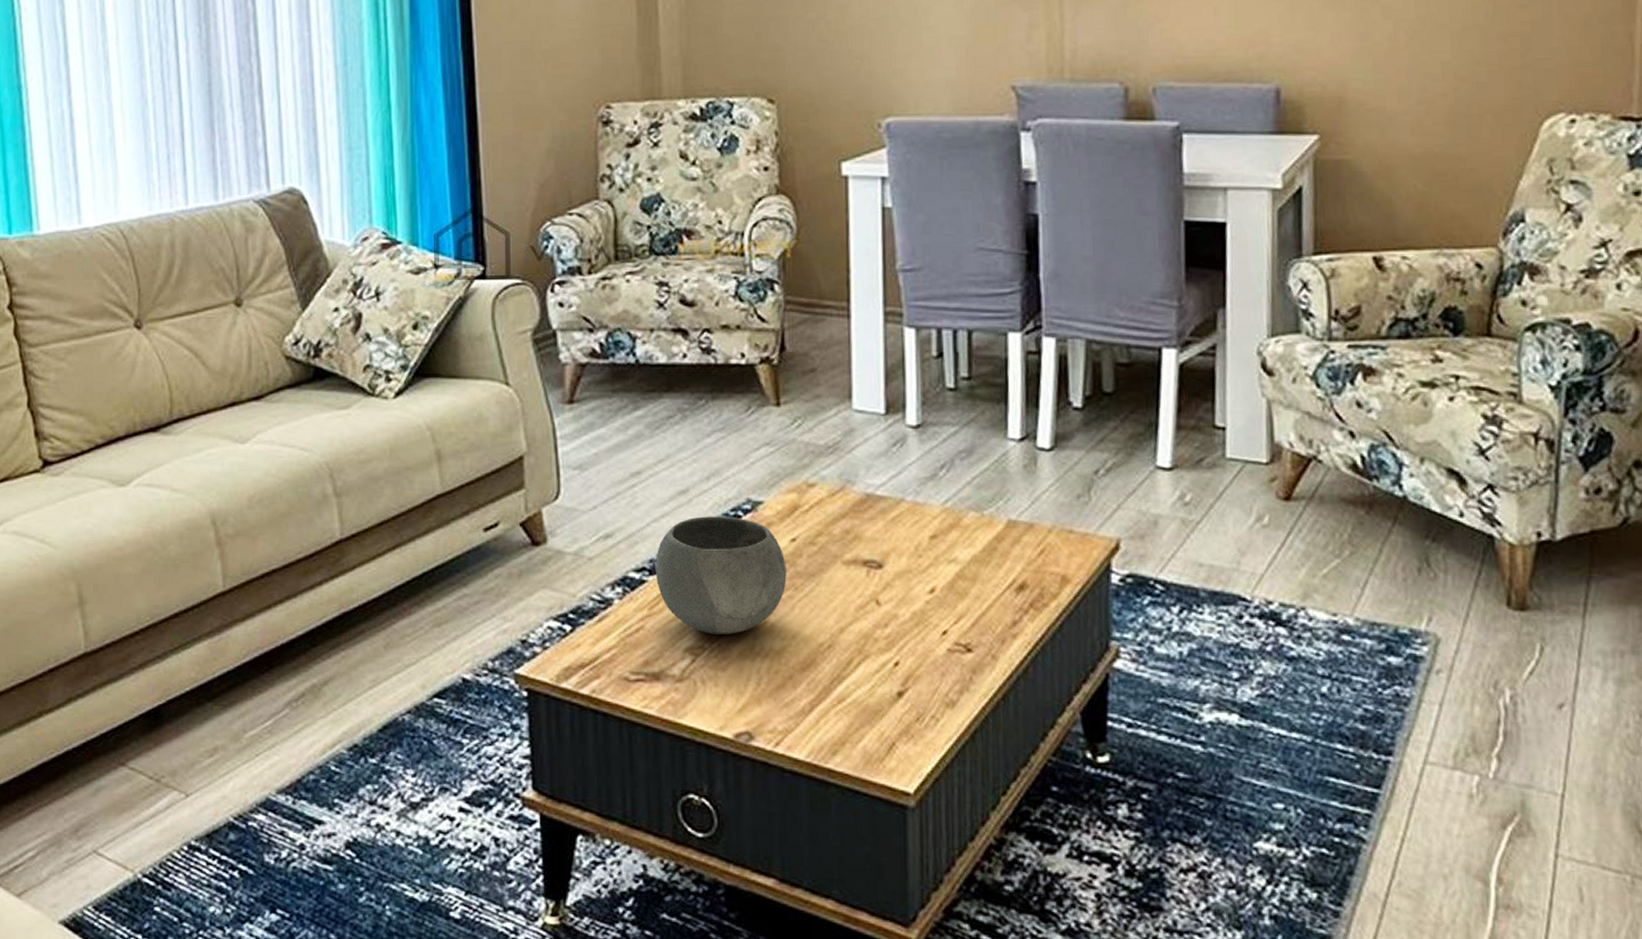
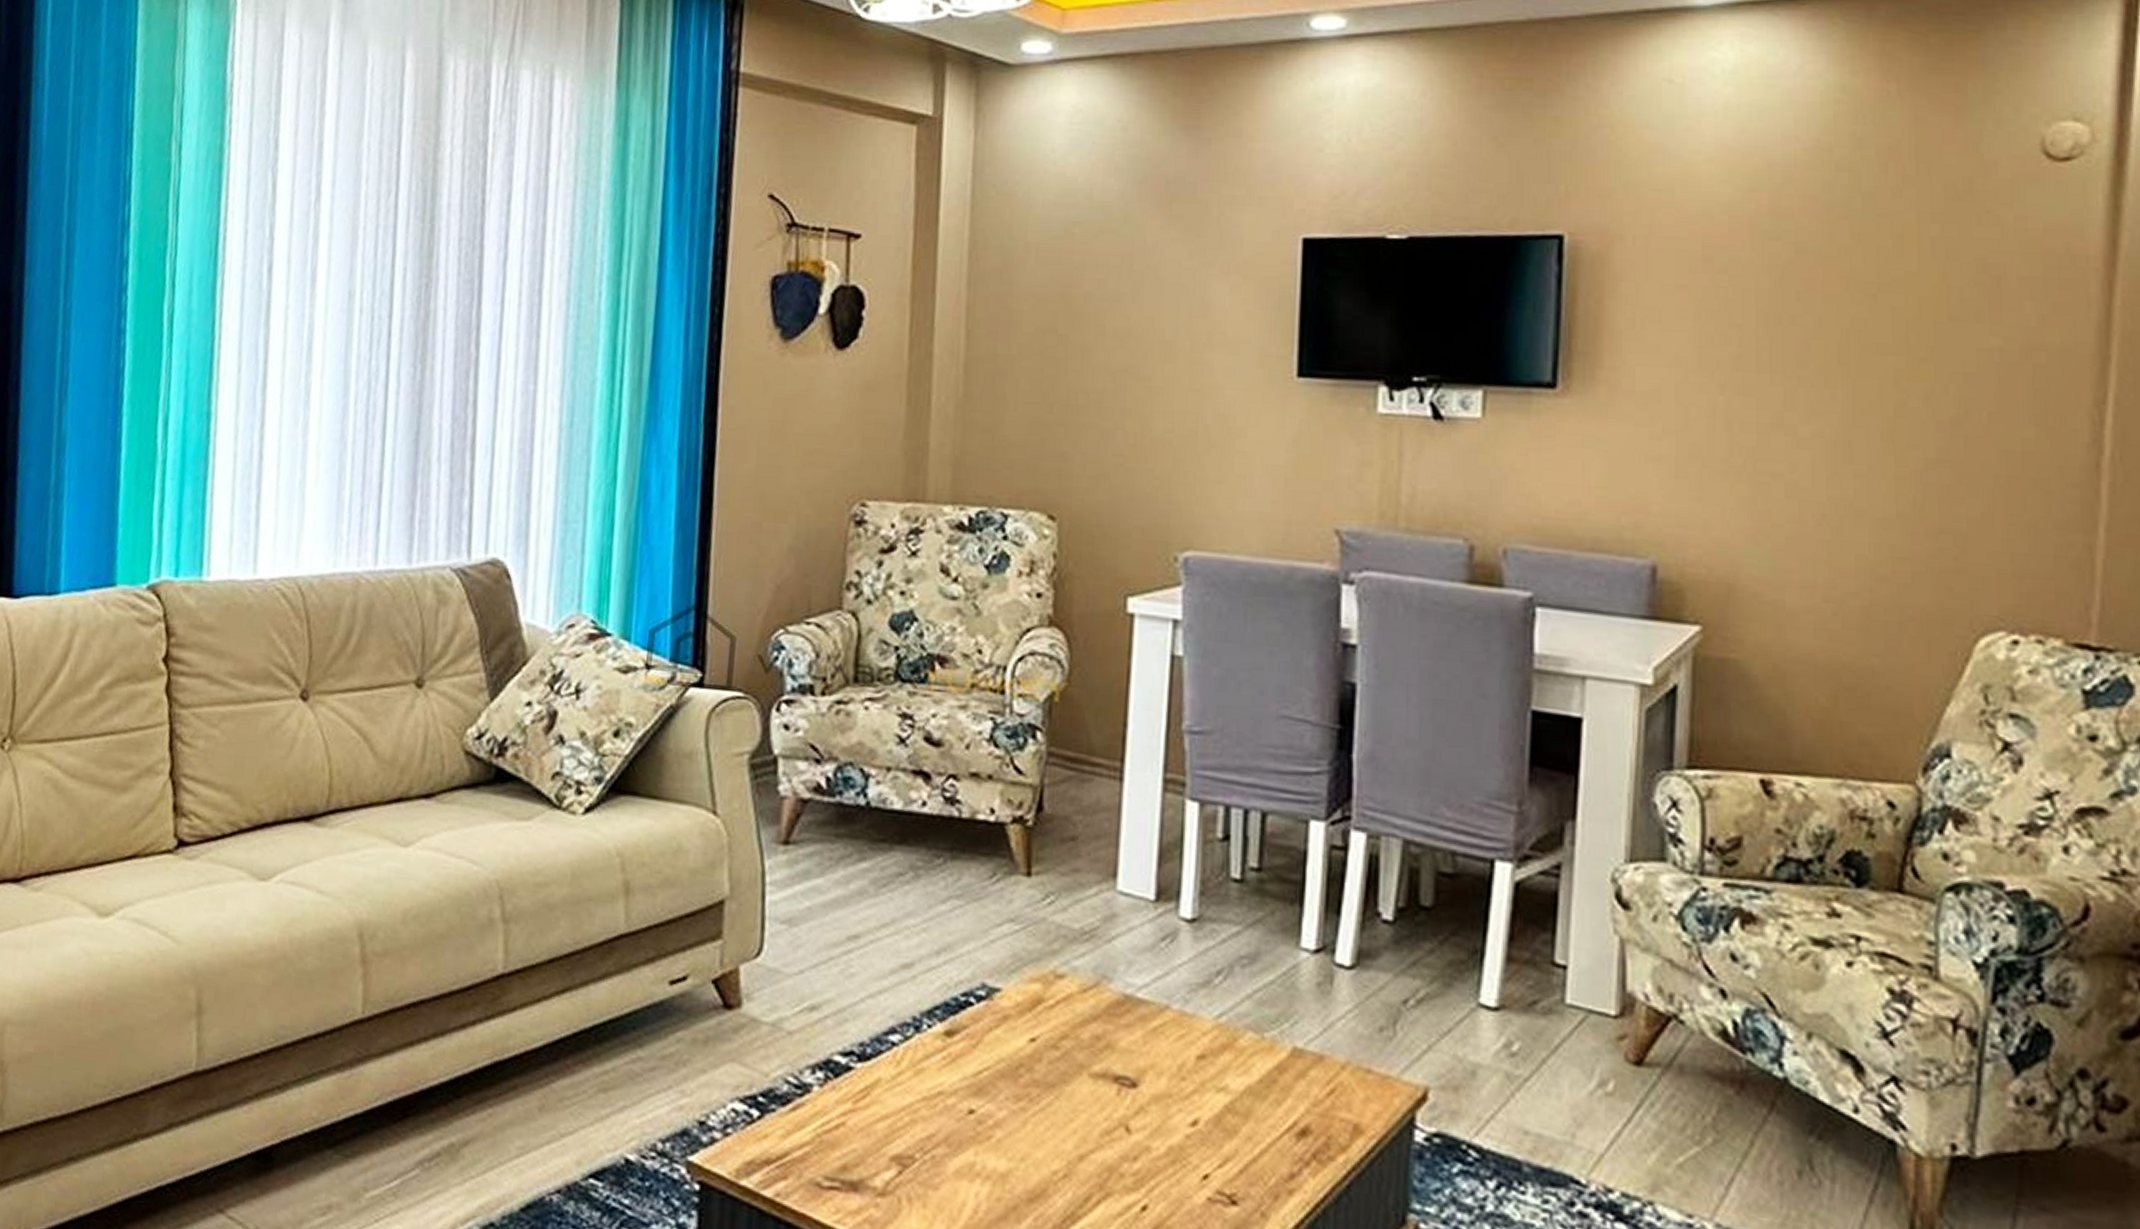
bowl: present [655,516,787,634] -> none [865,997,1022,1146]

